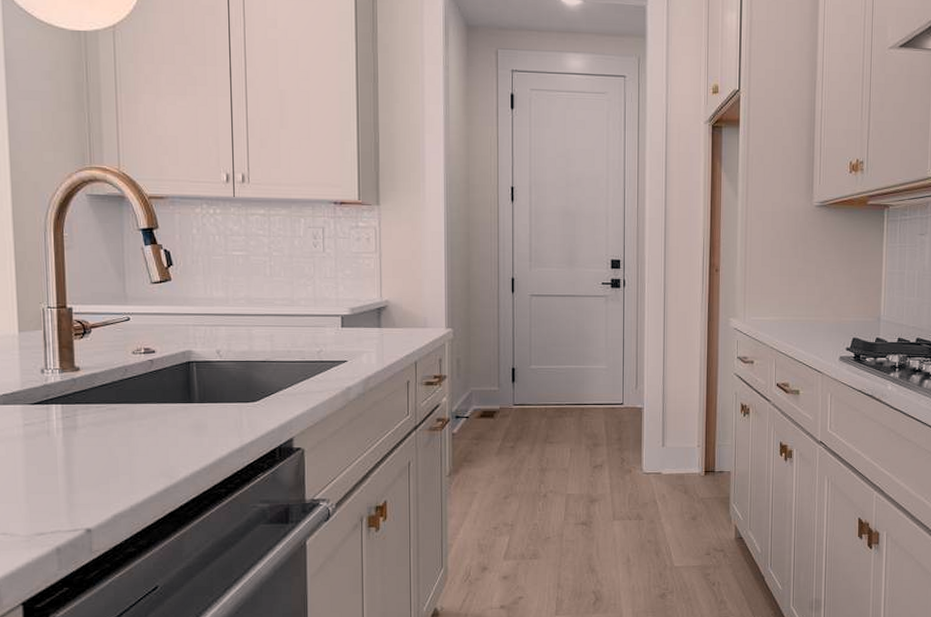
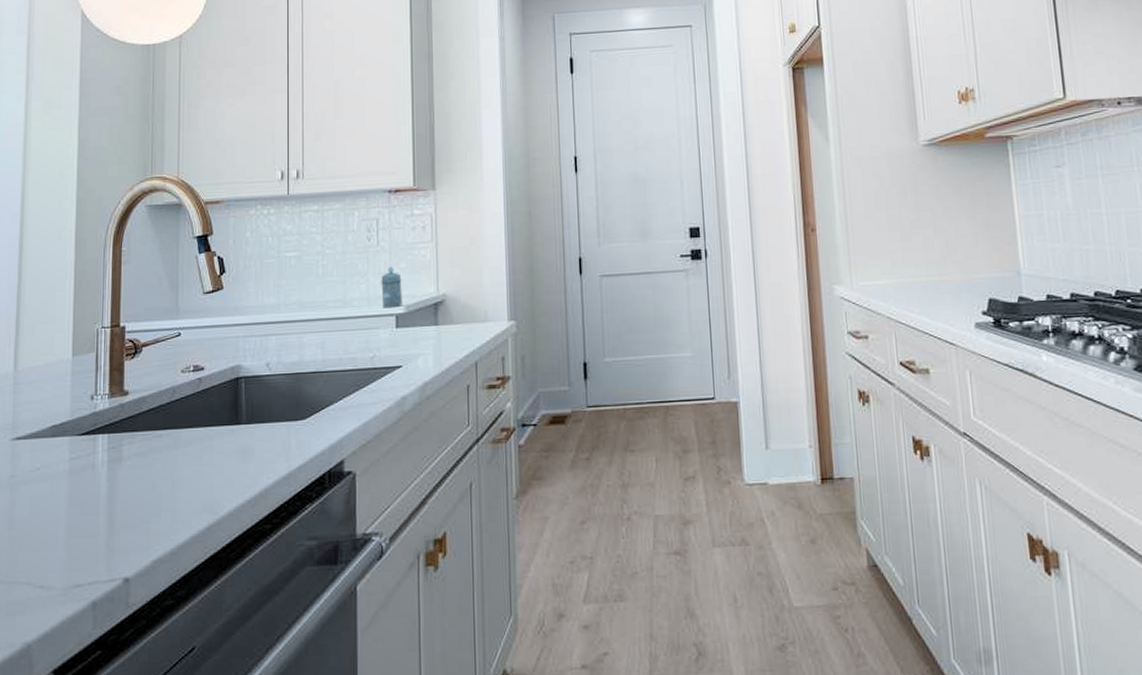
canister: none [326,272,347,309] -> present [380,267,402,307]

